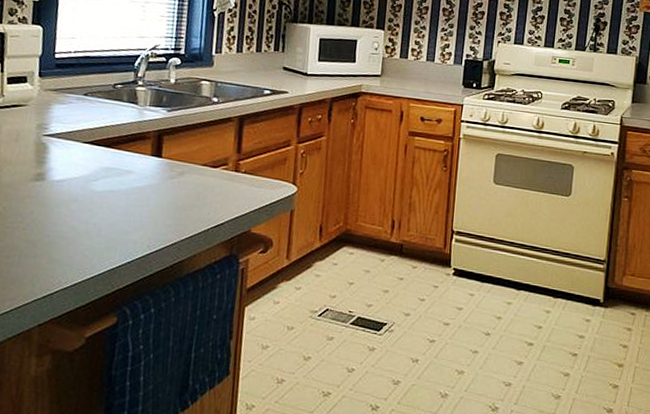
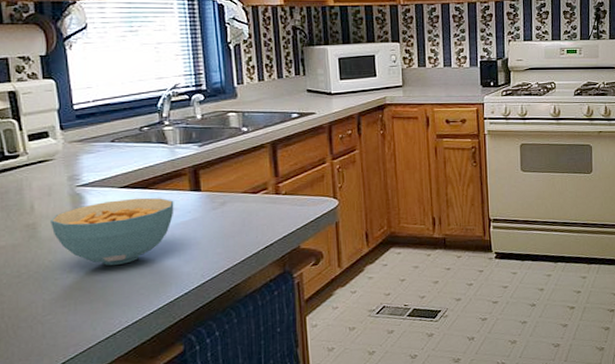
cereal bowl: none [12,155,134,222] -> present [51,198,174,265]

